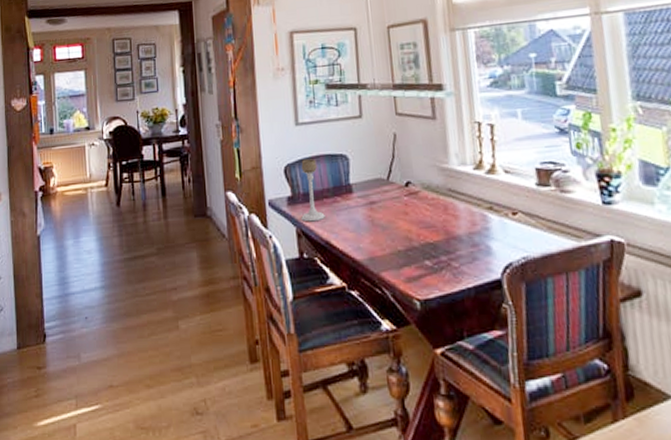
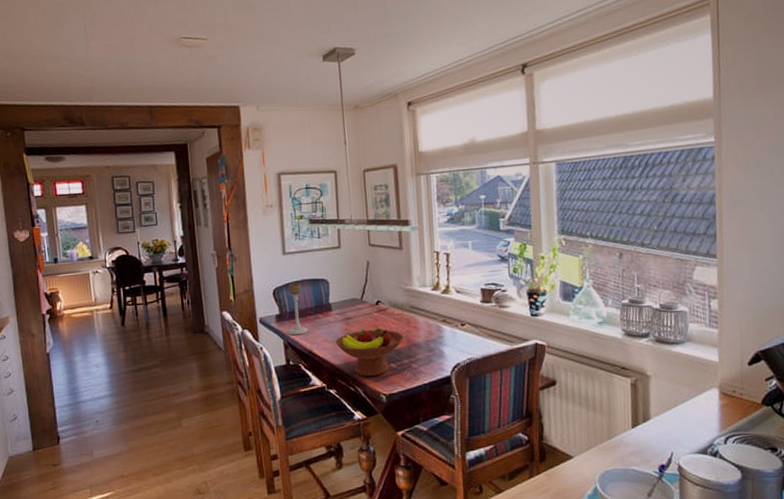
fruit bowl: none [356,215,441,277] -> present [335,328,404,377]

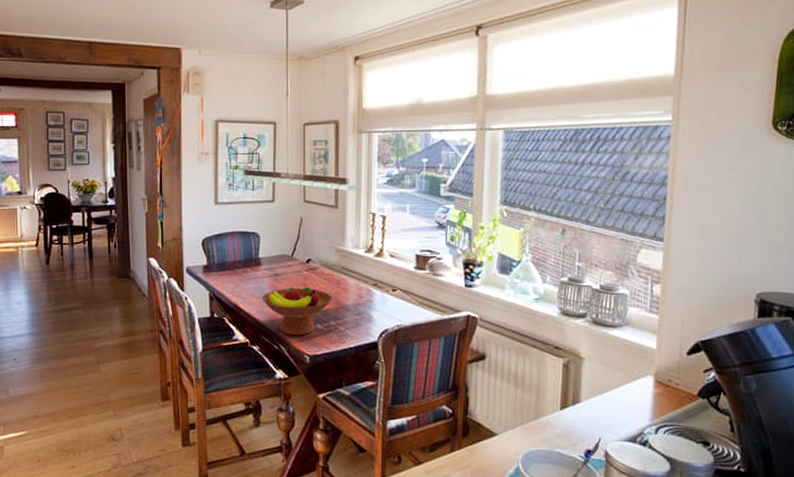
candle holder: present [288,283,308,335] -> none [214,234,235,288]

